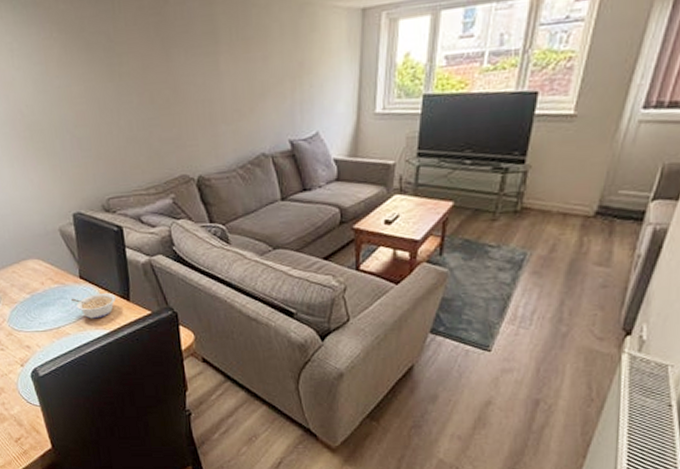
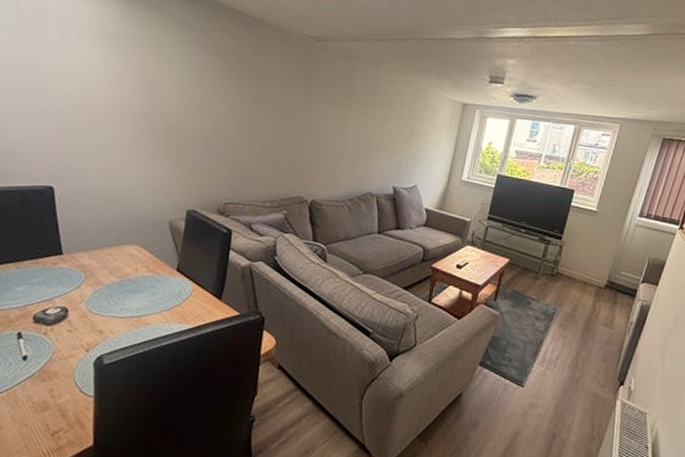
legume: present [70,292,117,319] -> none [161,287,209,313]

